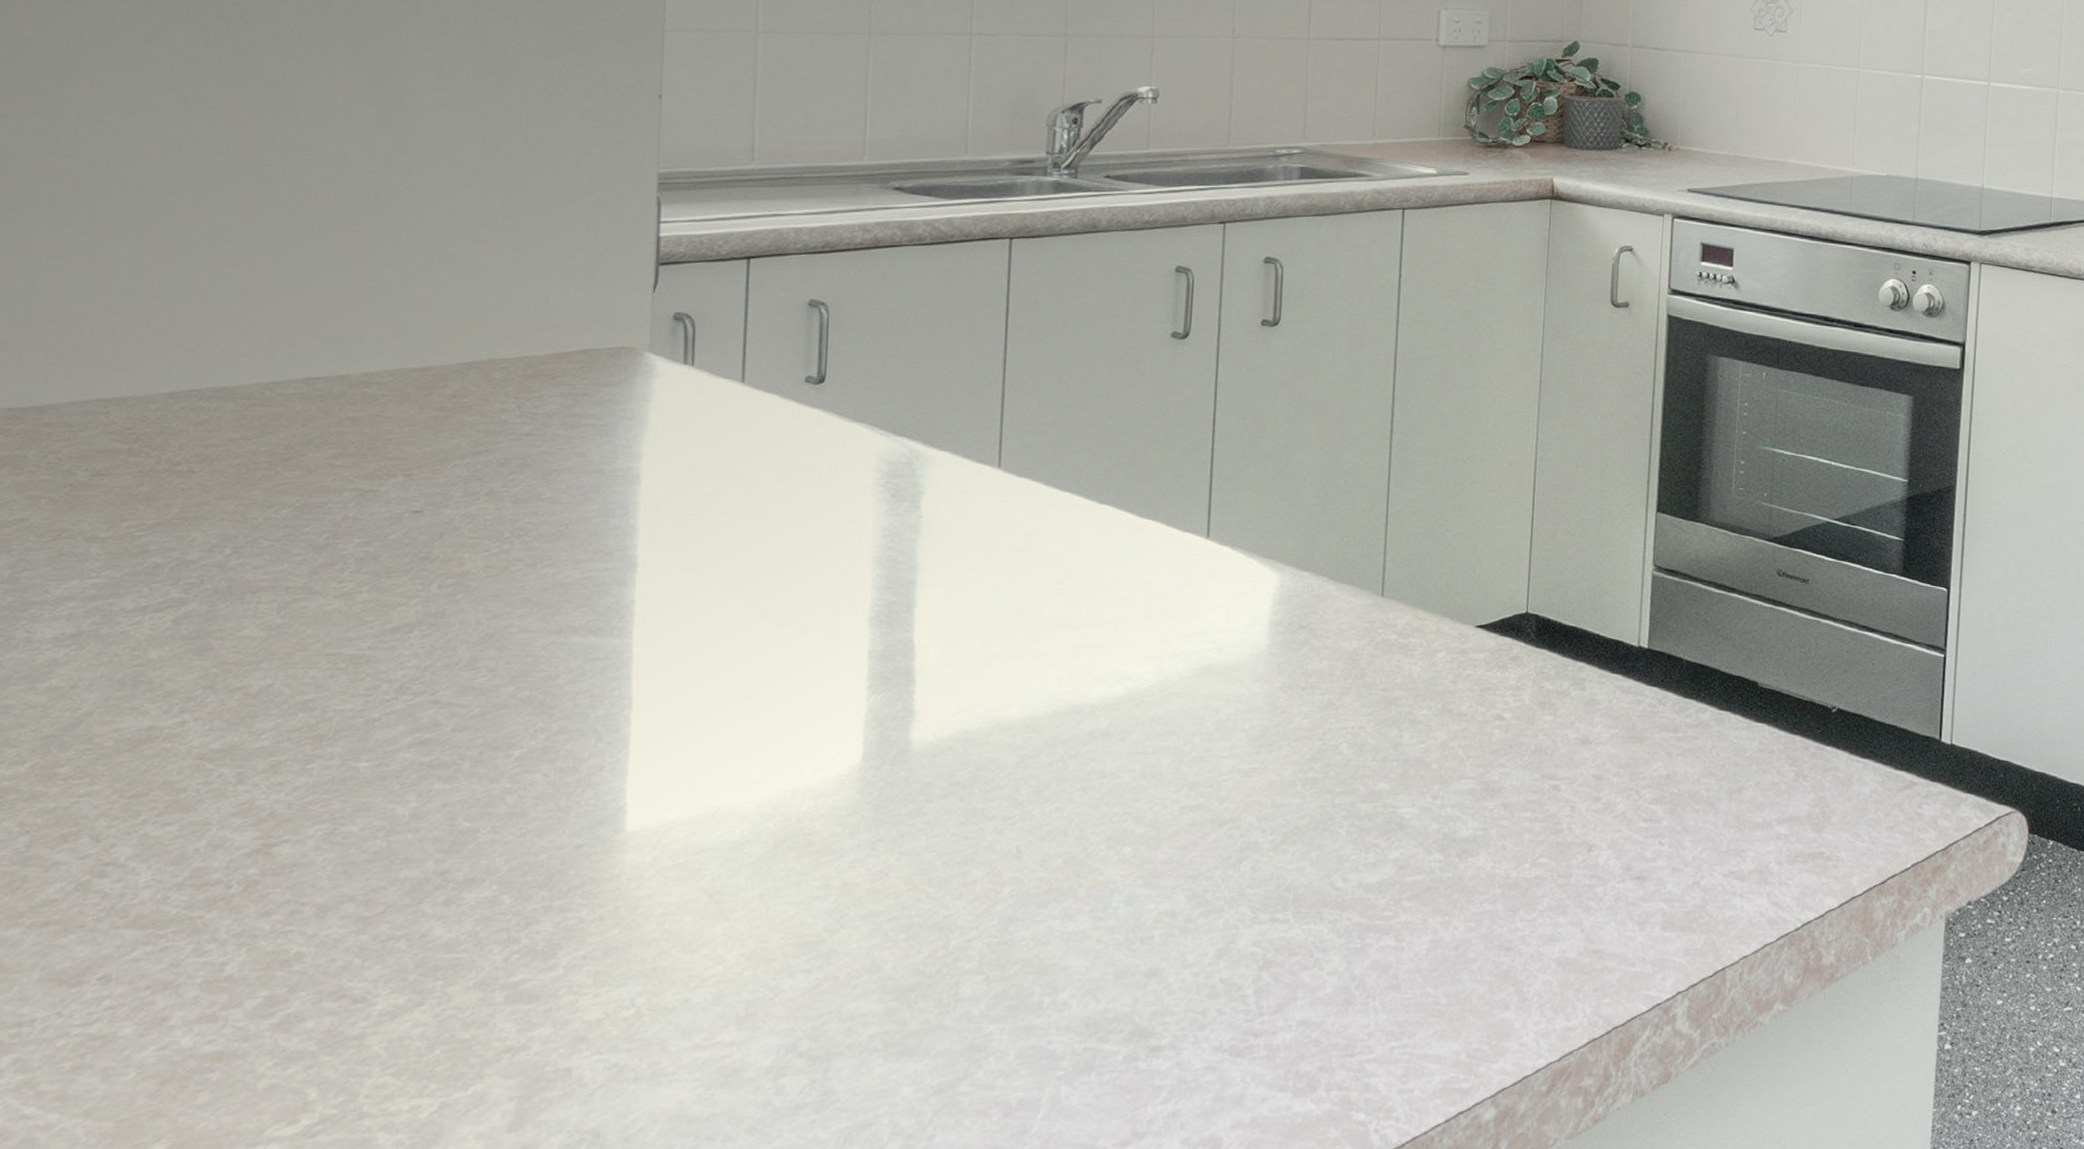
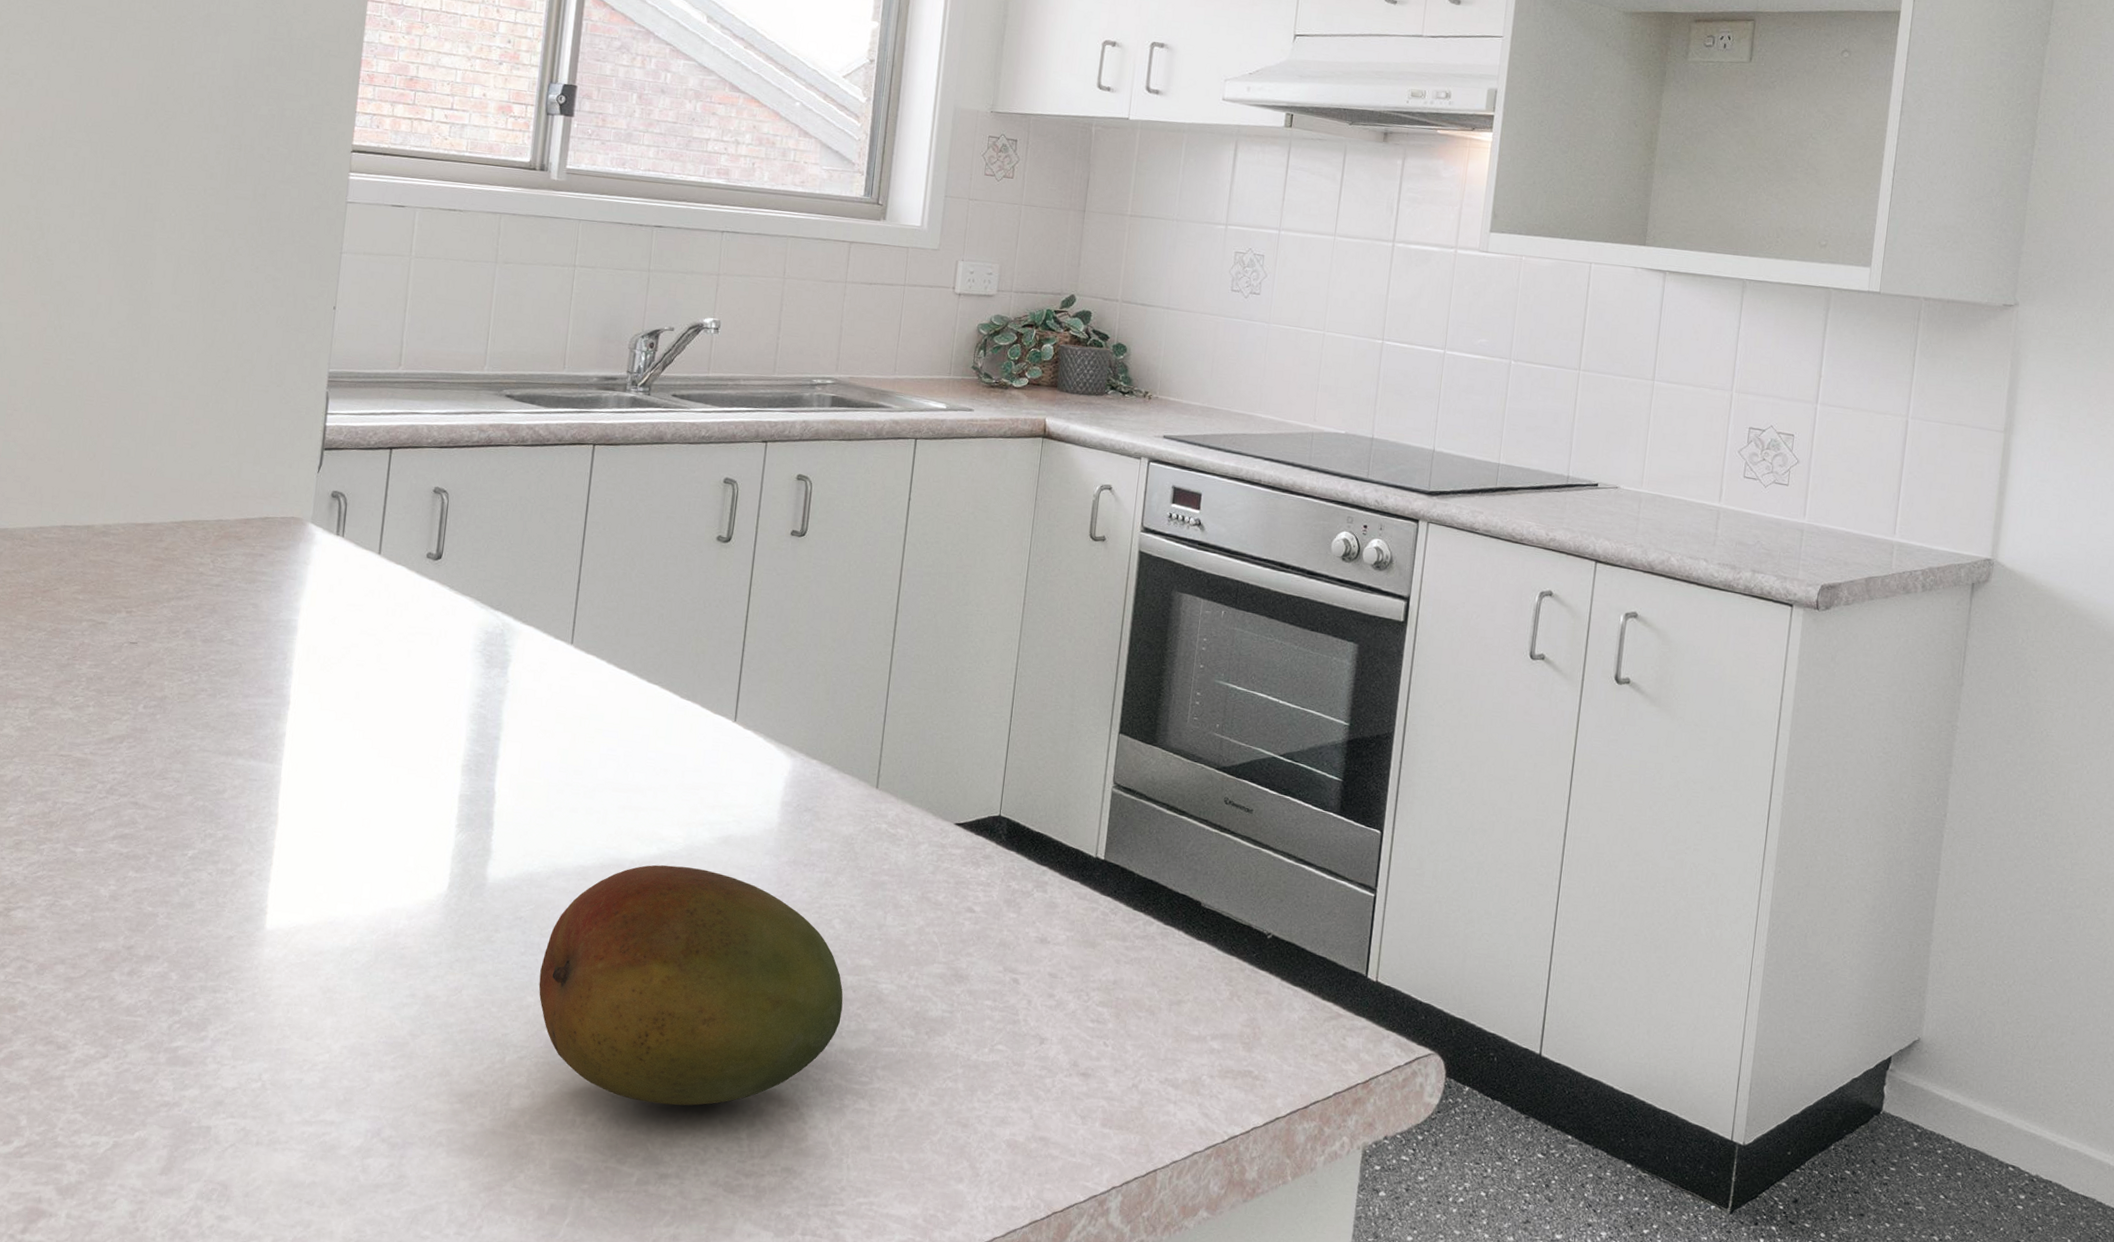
fruit: none [986,705,1358,971] -> present [539,864,843,1106]

